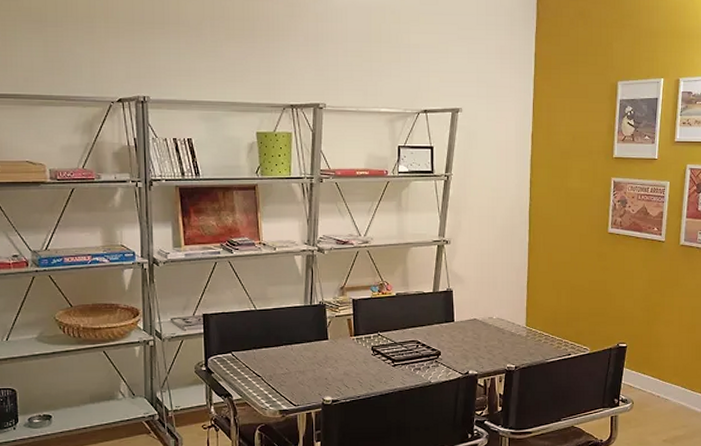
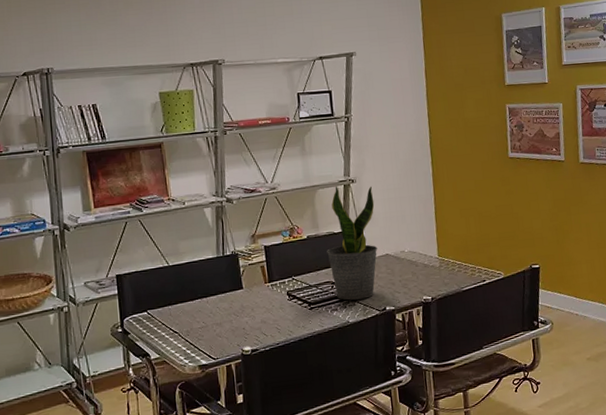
potted plant: none [415,245,467,361] -> present [327,186,378,301]

